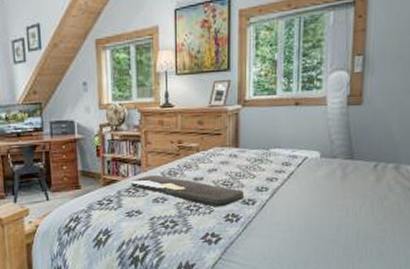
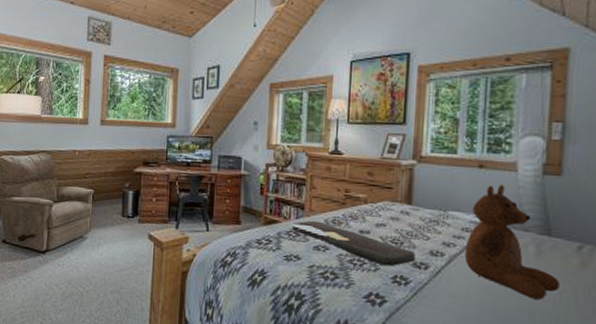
teddy bear: none [285,119,360,216] -> present [464,184,560,300]

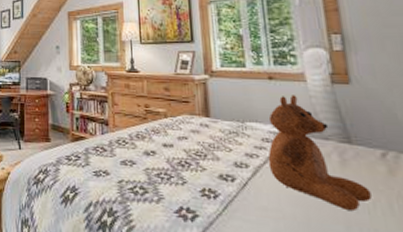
serving tray: present [291,220,416,267] -> none [98,135,222,180]

